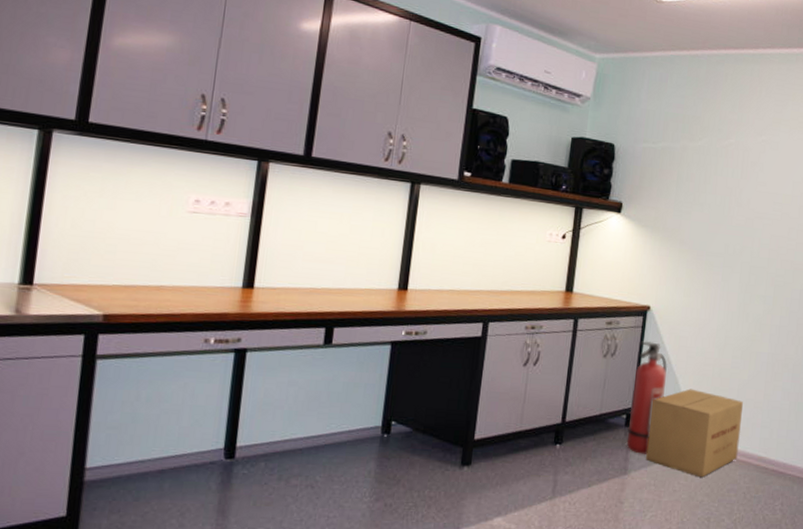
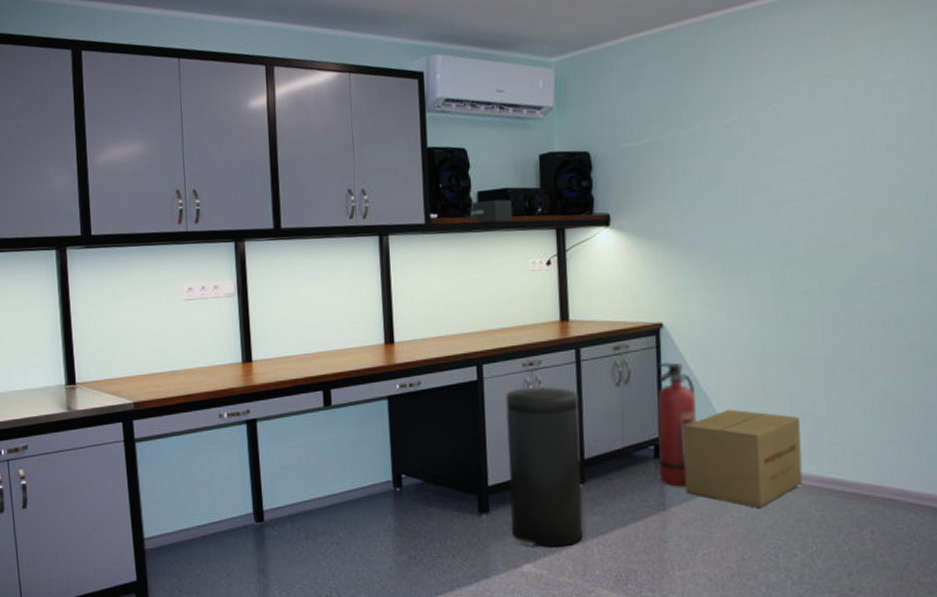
pedal bin: none [489,348,571,504] -> present [505,386,584,549]
box: none [496,168,541,193] -> present [464,199,513,224]

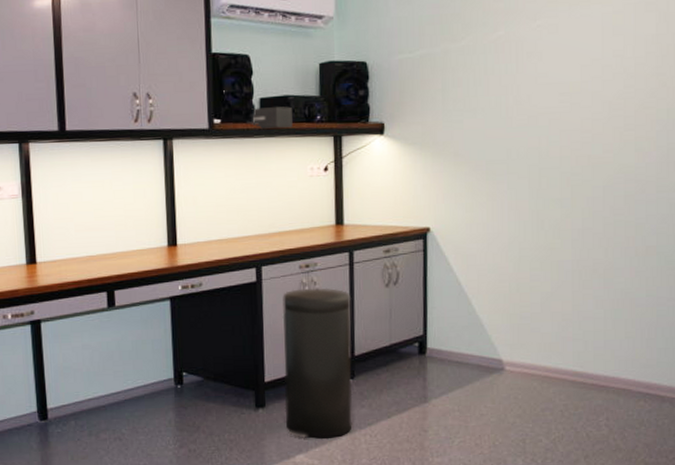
fire extinguisher: present [656,362,697,487] -> none [421,264,458,381]
box: present [682,409,803,508] -> none [444,308,549,399]

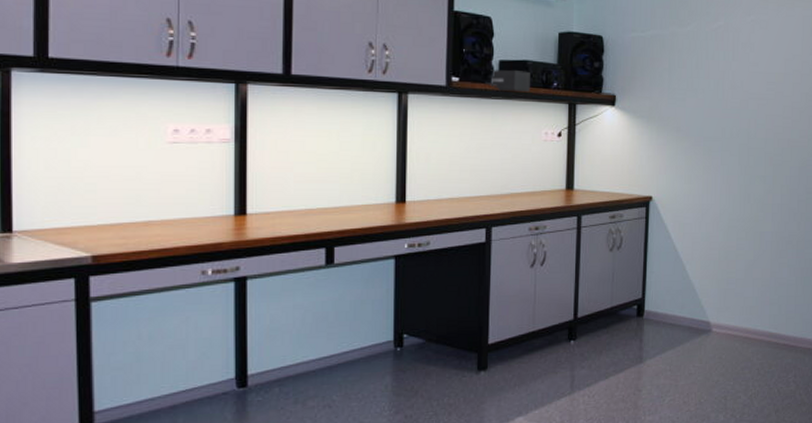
pedal bin: present [282,287,353,440] -> none [507,250,578,402]

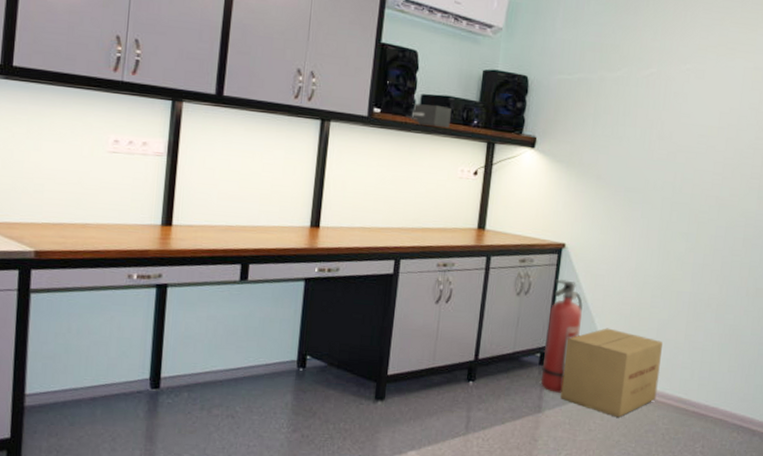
fire extinguisher: none [639,231,674,342] -> present [540,279,583,393]
box: none [660,274,751,359] -> present [560,328,663,418]

